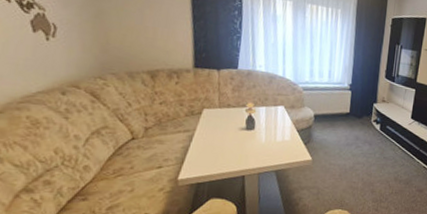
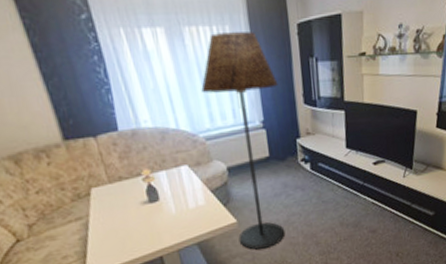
floor lamp: none [309,13,369,187] -> present [201,32,286,250]

